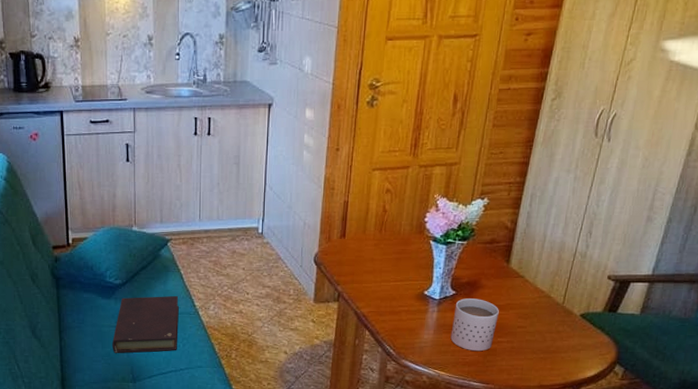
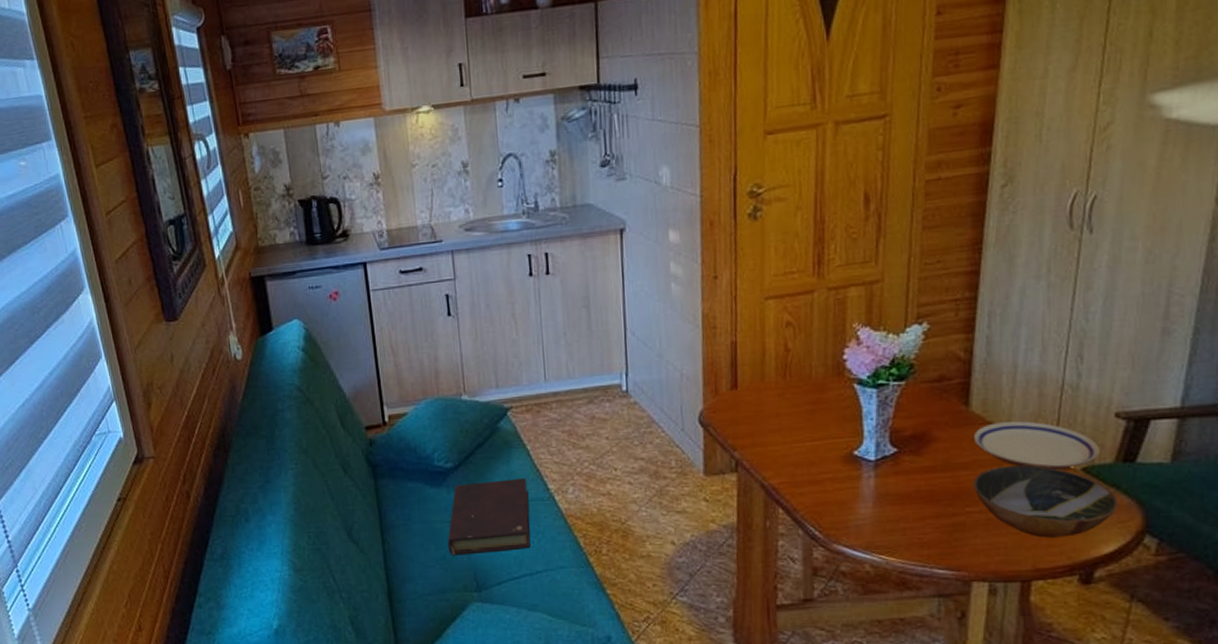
mug: present [450,298,499,352] -> none [897,456,963,528]
bowl: none [505,309,602,363] -> present [973,465,1119,538]
plate: none [510,277,594,315] -> present [974,421,1100,470]

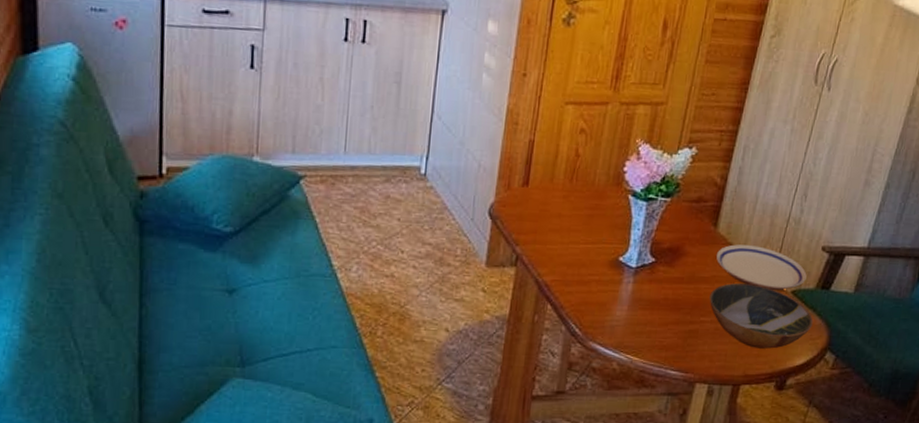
book: present [448,477,531,555] -> none [215,251,310,327]

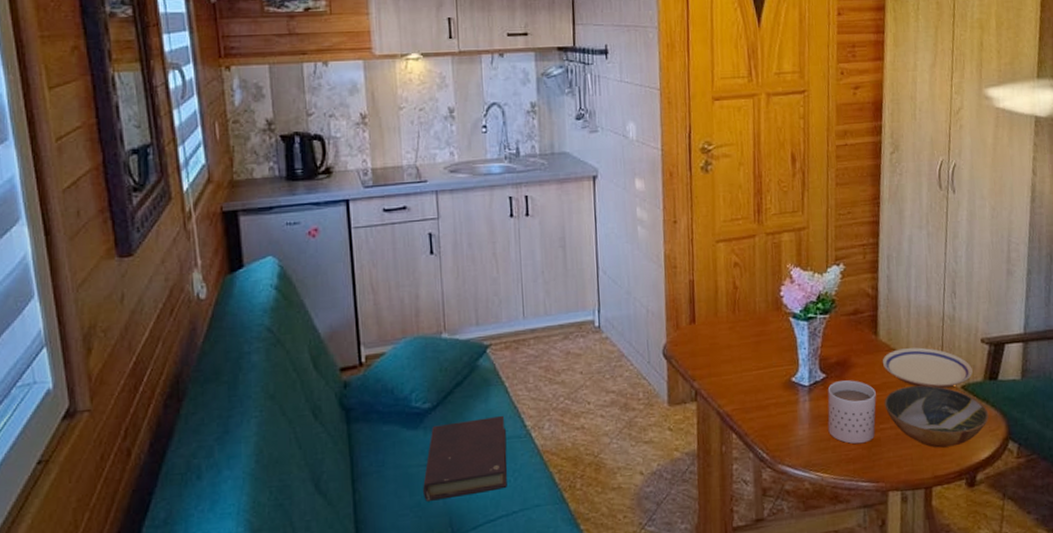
book: none [215,251,310,327] -> present [423,415,507,501]
mug: none [647,267,703,333] -> present [827,380,877,444]

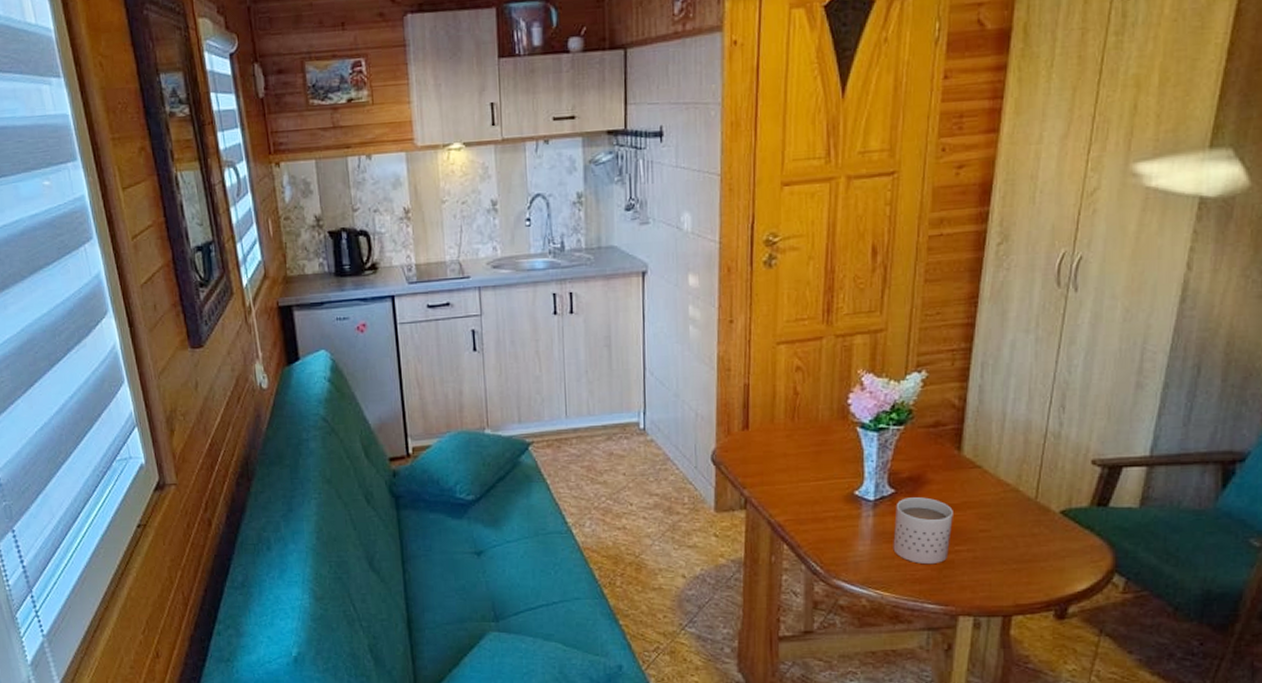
book: present [423,415,507,501] -> none [467,511,548,586]
plate: present [883,347,973,389] -> none [965,466,1077,513]
bowl: present [884,385,989,448] -> none [962,507,1092,576]

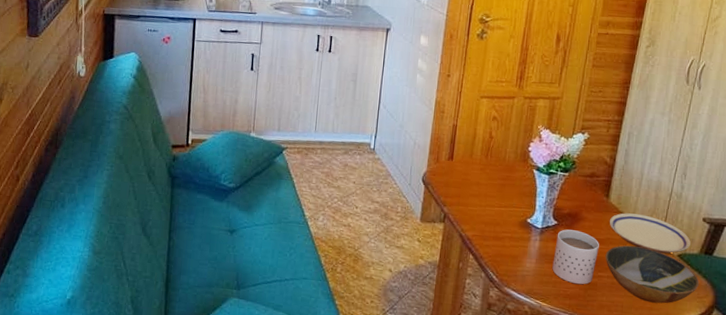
bowl: none [962,507,1092,576] -> present [605,245,699,304]
plate: none [965,466,1077,513] -> present [610,213,691,254]

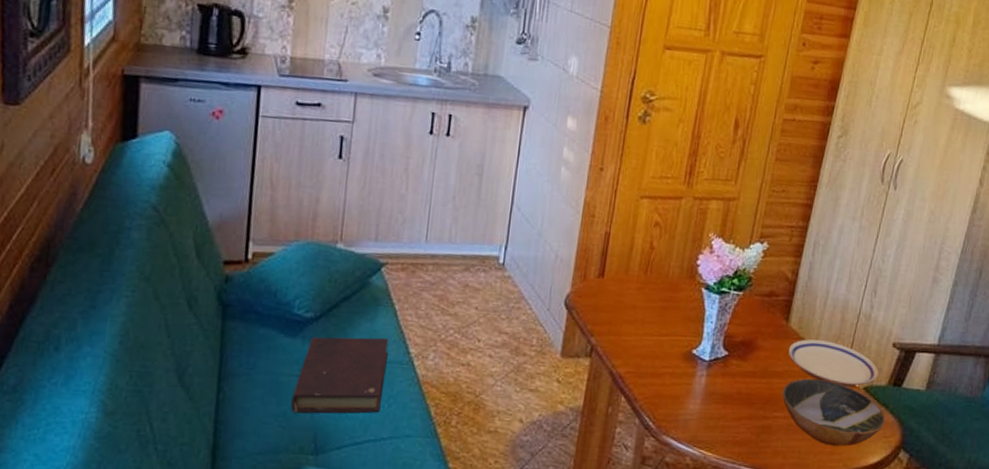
book: none [220,201,289,260] -> present [291,337,388,414]
mug: present [552,229,599,285] -> none [720,361,776,429]

